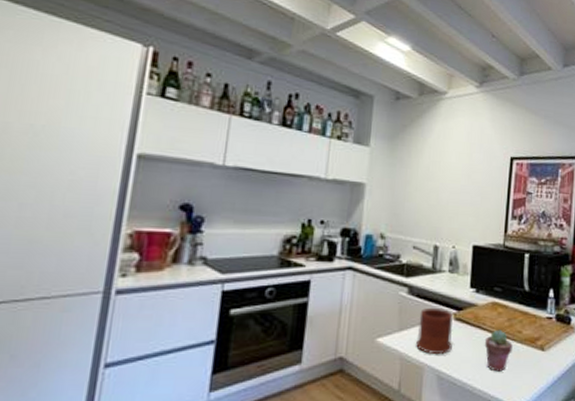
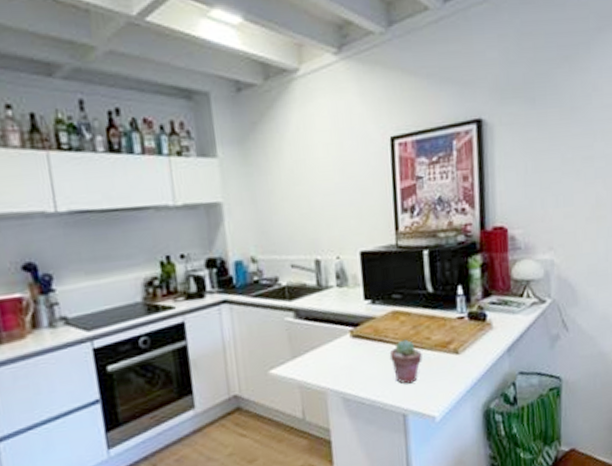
mug: present [416,307,453,354] -> none [312,327,354,377]

